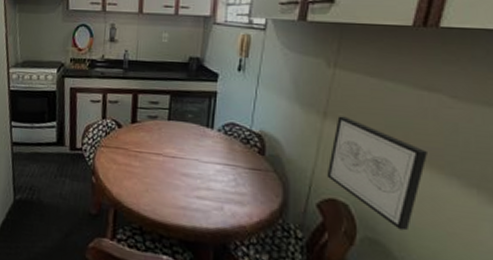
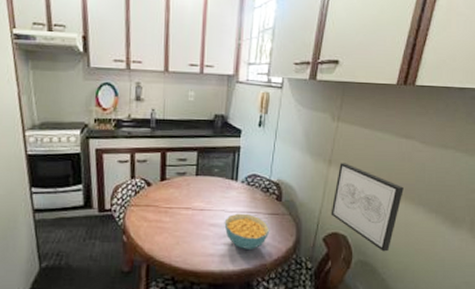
cereal bowl: none [197,164,251,207] -> present [224,213,270,249]

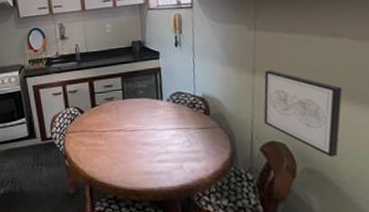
cereal bowl: present [224,213,270,249] -> none [156,130,203,165]

